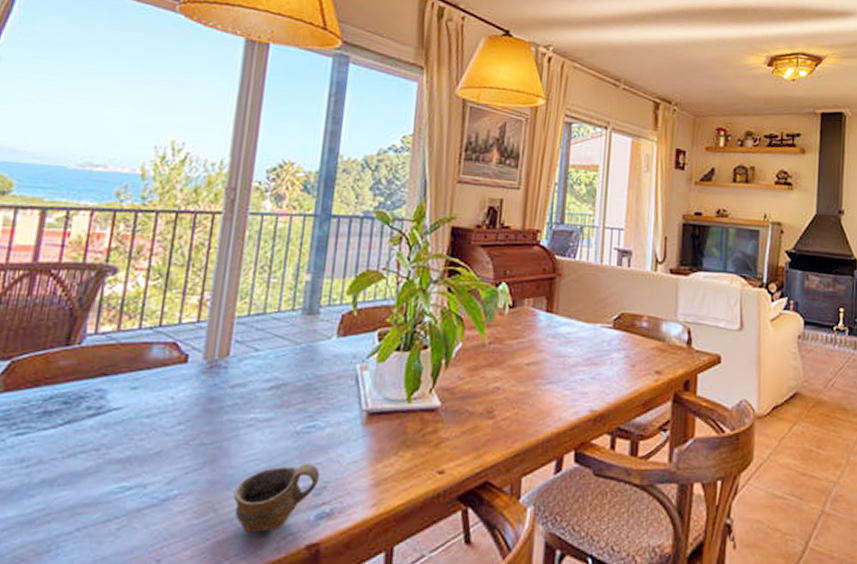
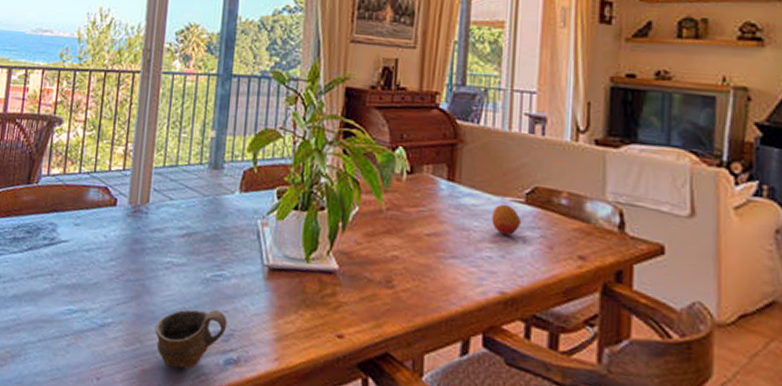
fruit: none [584,330,610,358] -> present [492,204,522,236]

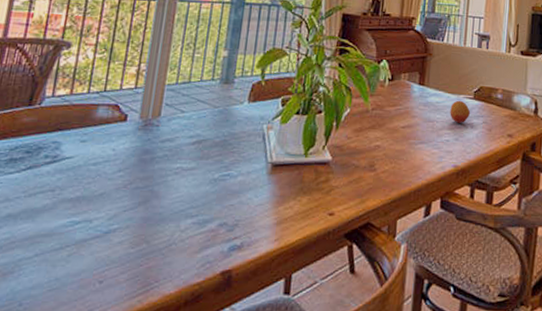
cup: present [155,309,228,369] -> none [162,204,233,261]

